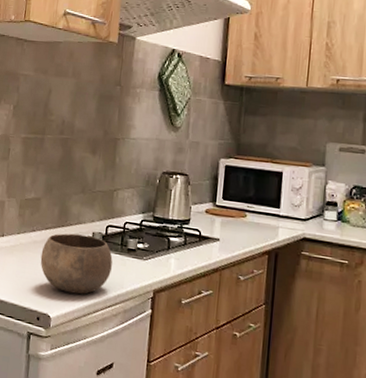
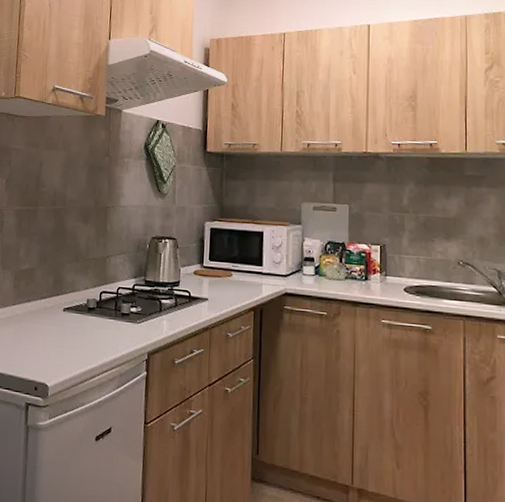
bowl: present [40,233,113,295] -> none [36,301,107,362]

